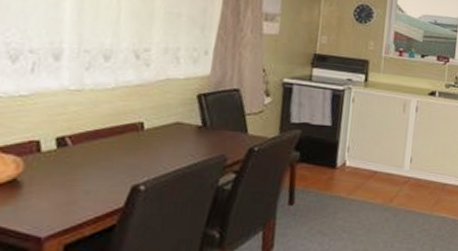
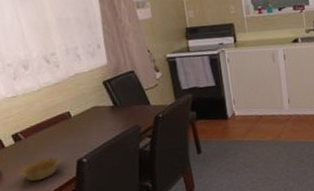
bowl: none [45,174,111,204] -> present [18,156,61,182]

